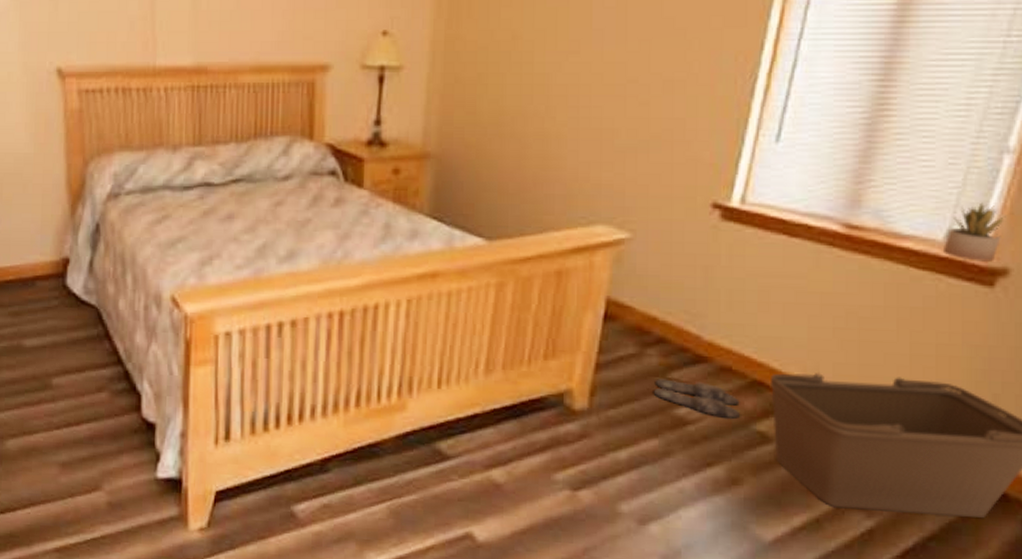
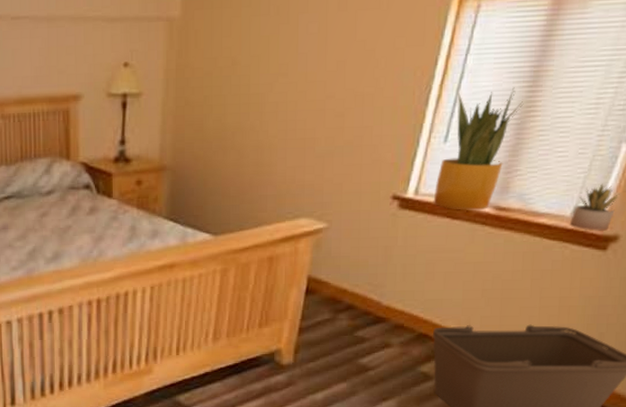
slippers: present [653,379,740,420] -> none [343,337,409,365]
planter: none [764,80,875,228] -> present [433,87,524,211]

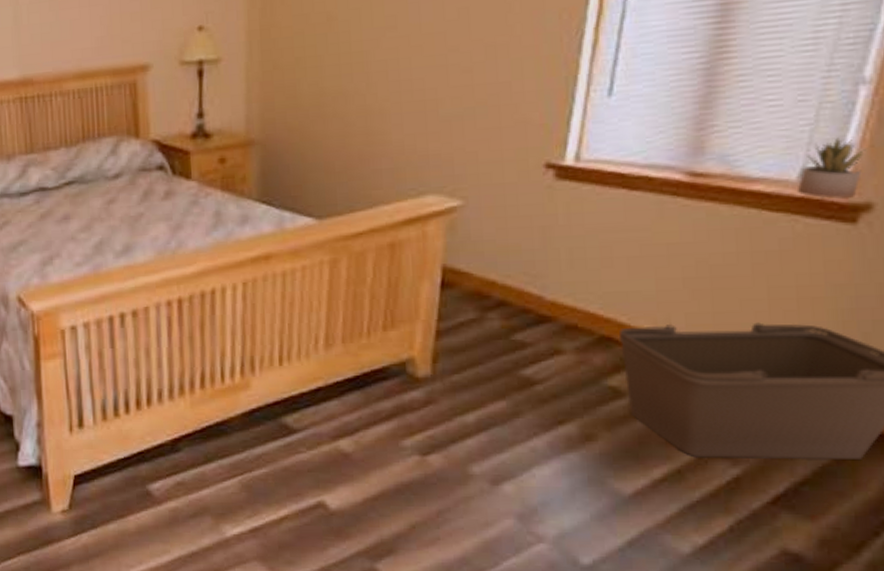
planter: present [433,87,524,211] -> none [601,25,712,179]

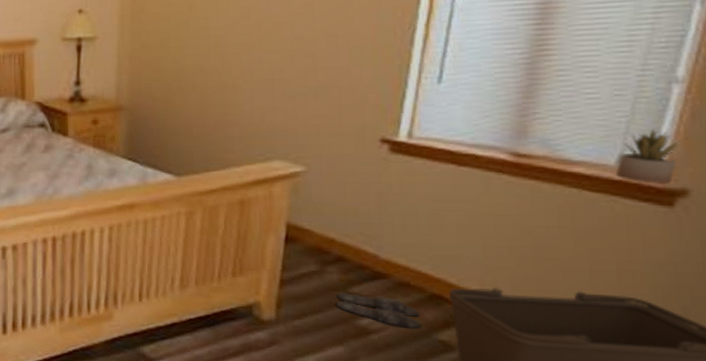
slippers: none [497,341,589,377] -> present [335,293,421,330]

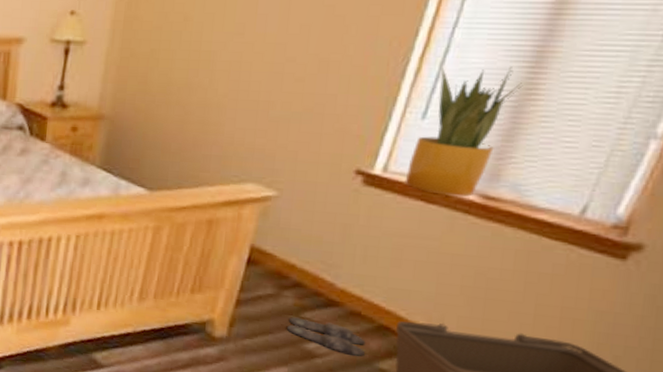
planter: none [431,25,533,157] -> present [404,66,523,198]
succulent plant: present [615,129,680,183] -> none [576,183,646,237]

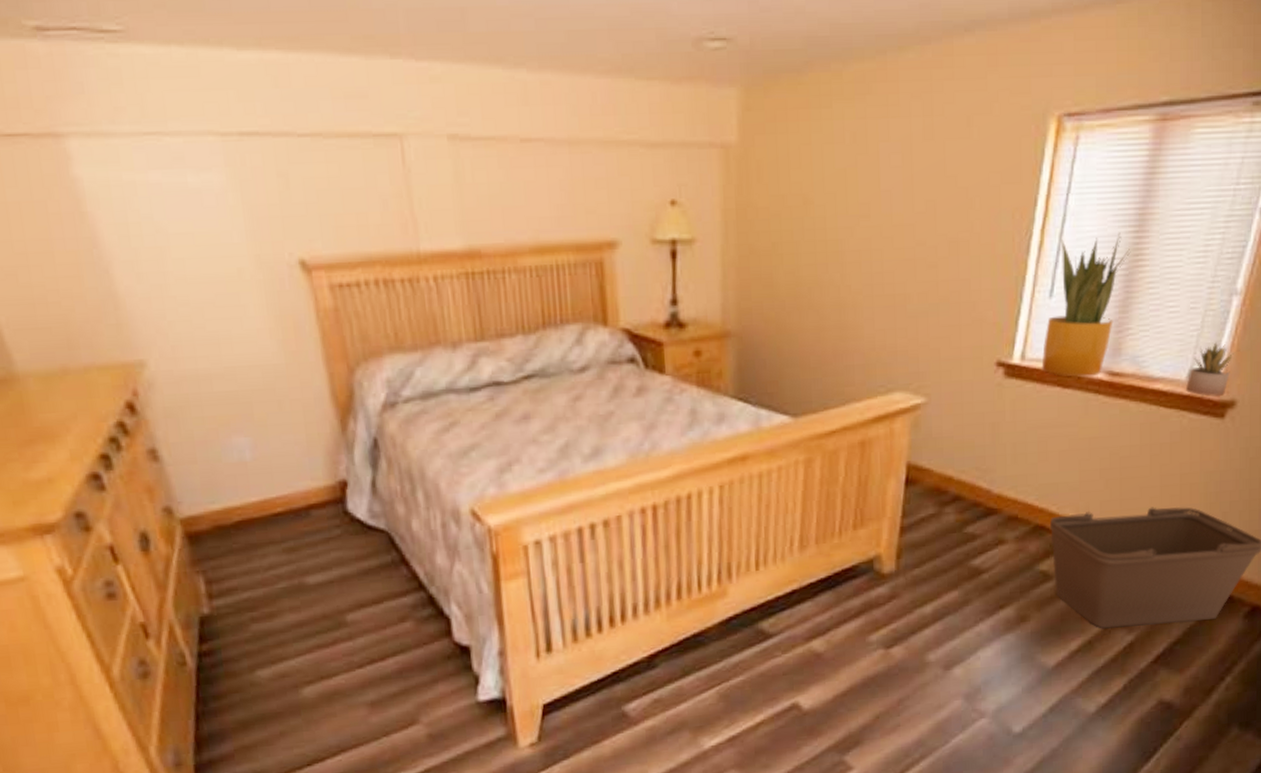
slippers: present [286,317,366,357] -> none [951,533,1025,564]
succulent plant: none [576,183,646,237] -> present [1185,342,1234,397]

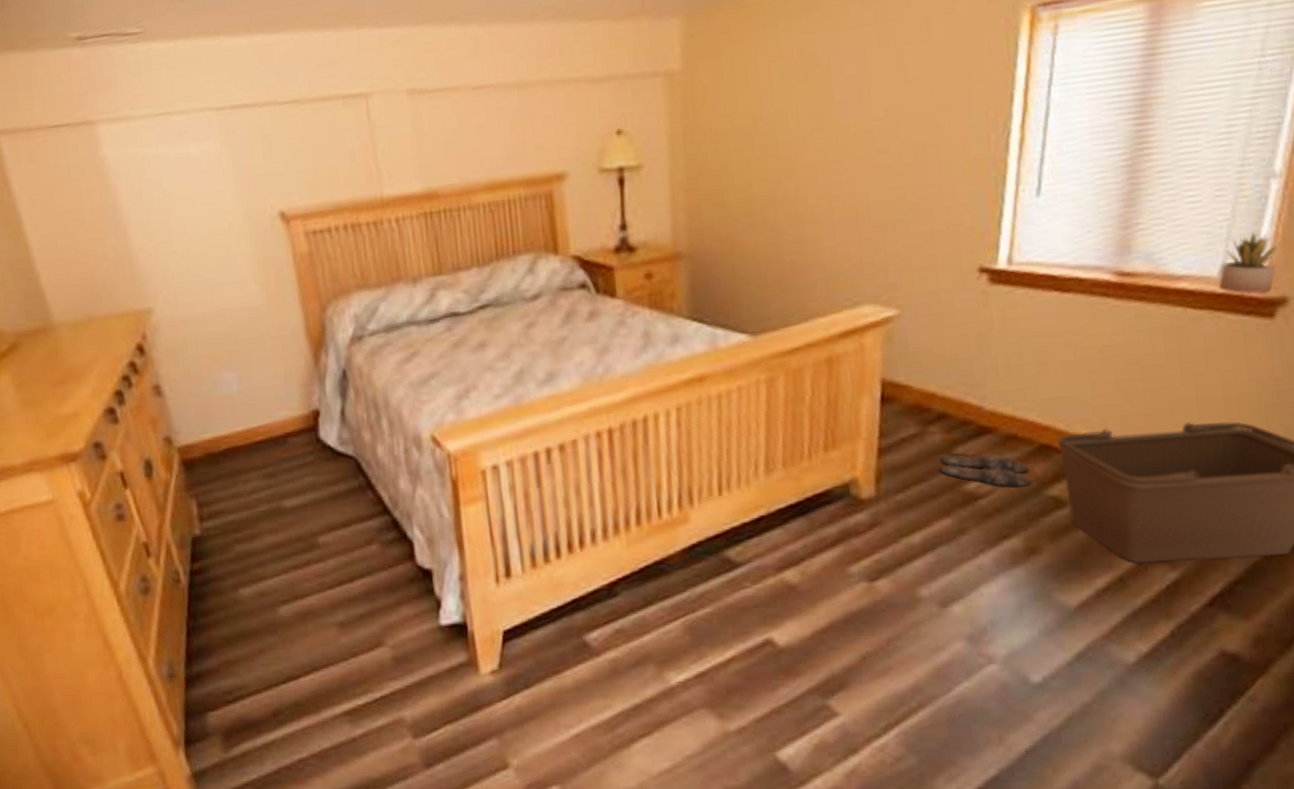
slippers: none [951,533,1025,564] -> present [940,454,1031,488]
planter: present [1041,232,1131,378] -> none [1033,121,1133,281]

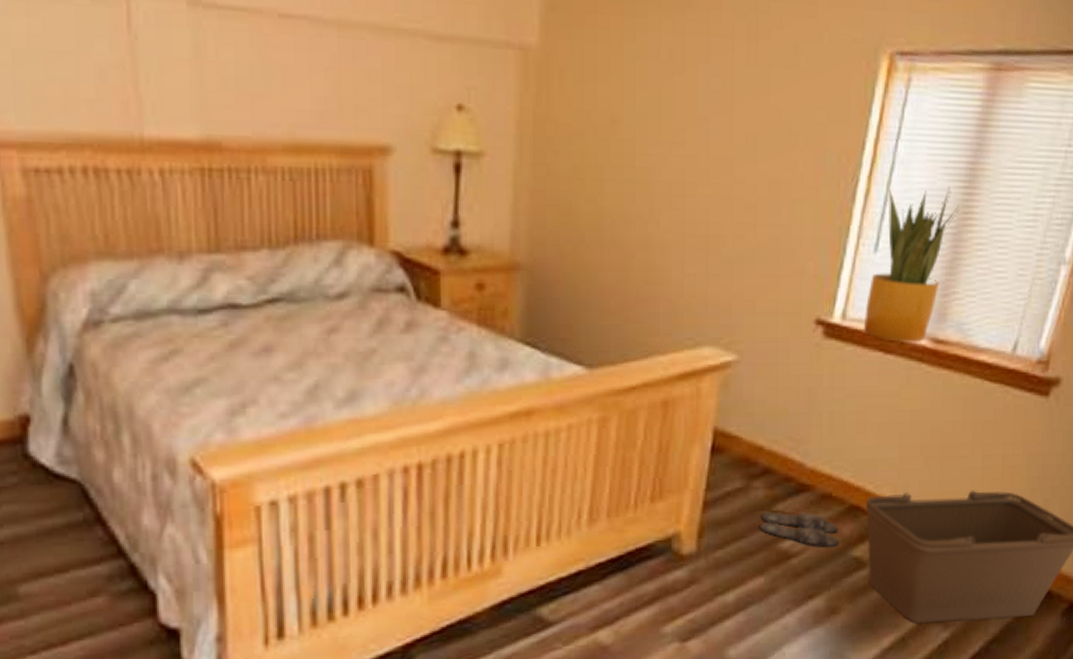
planter: none [1033,121,1133,281] -> present [863,187,960,343]
succulent plant: present [1218,232,1279,294] -> none [1010,314,1060,372]

